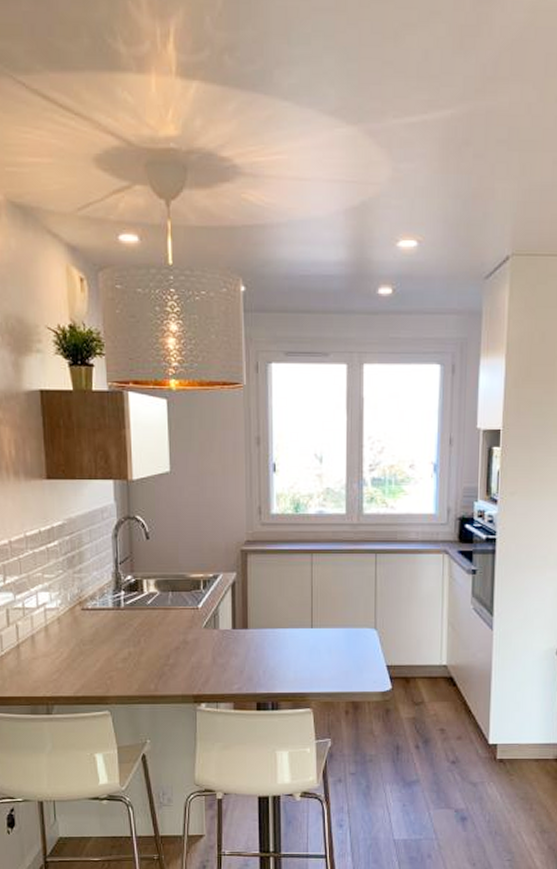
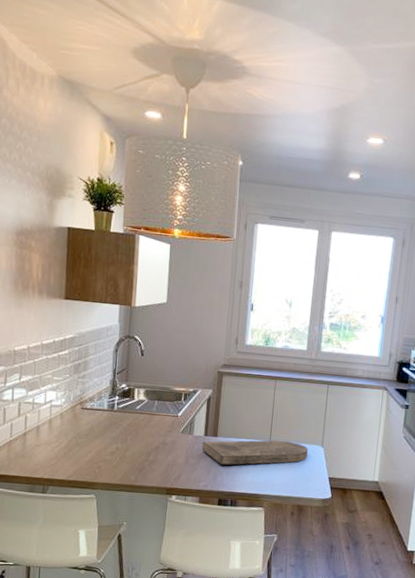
cutting board: none [230,626,359,663] -> present [201,439,309,466]

